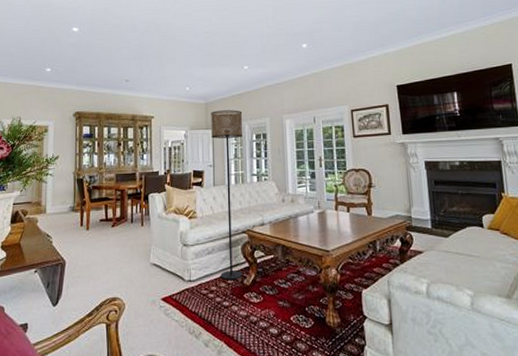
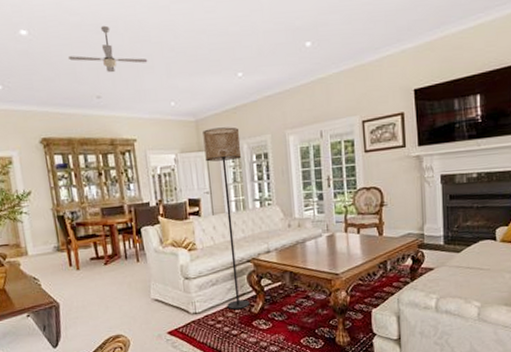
ceiling fan: none [107,26,171,62] -> present [67,25,148,73]

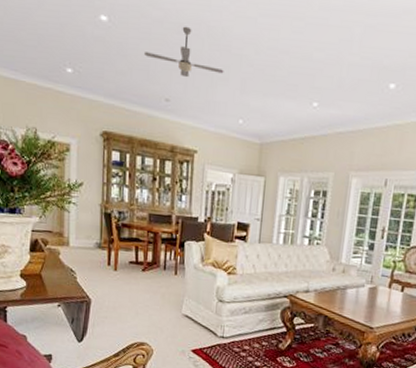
floor lamp: present [203,127,250,310] -> none [255,154,303,343]

